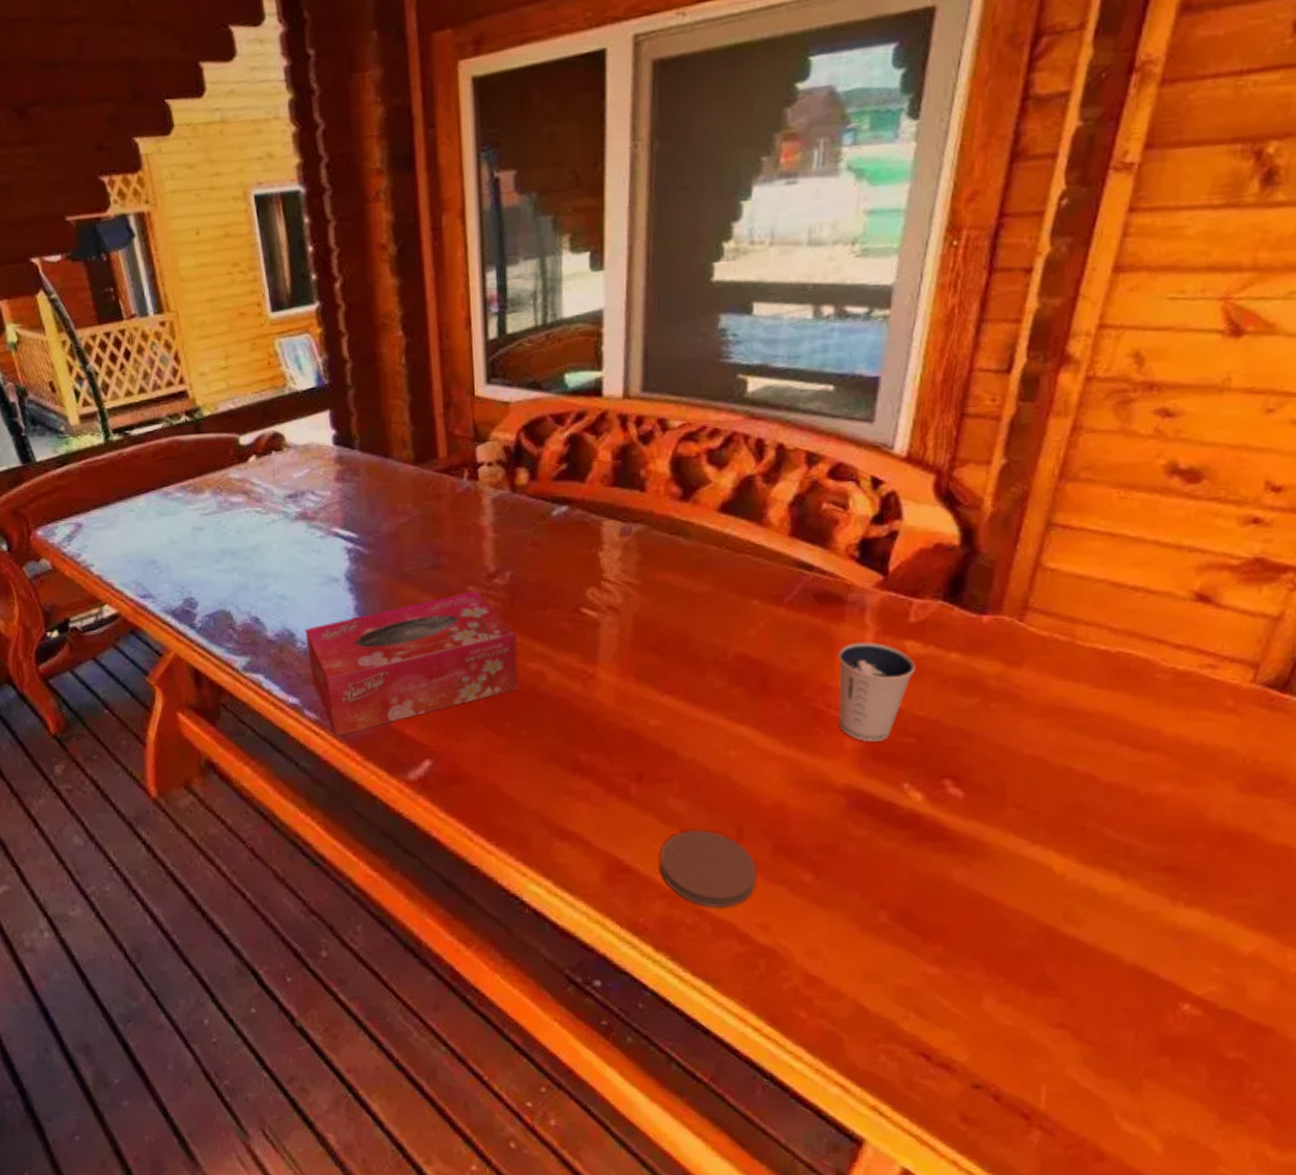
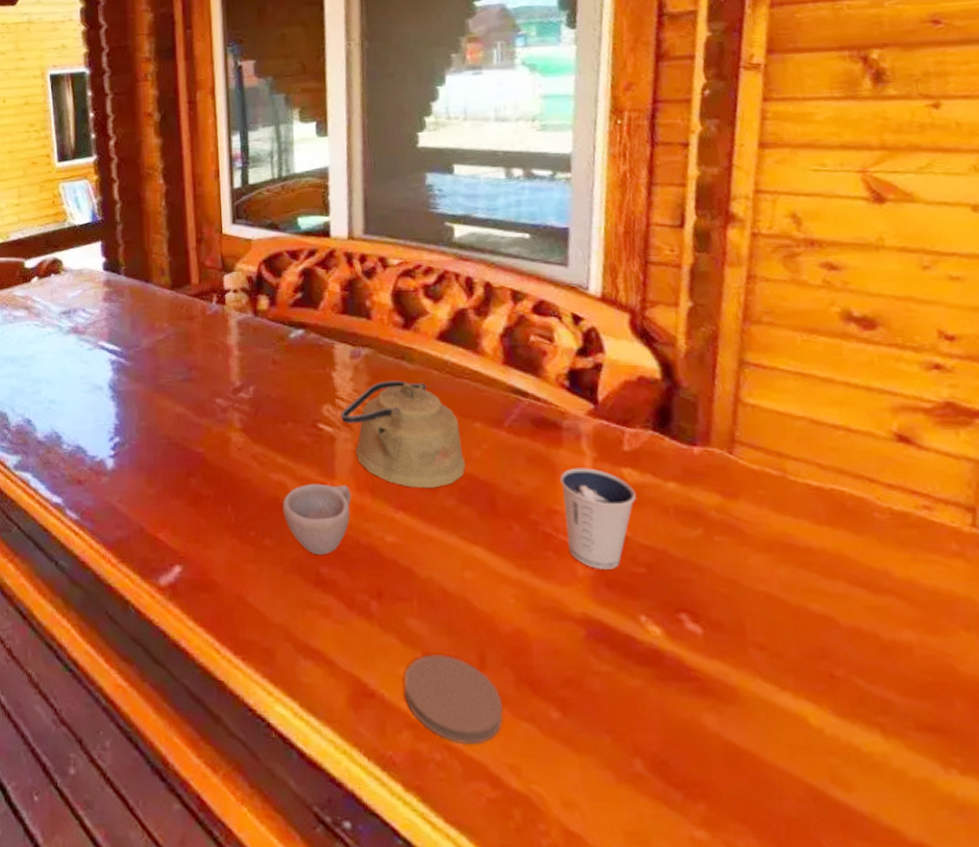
tissue box: present [305,590,519,736] -> none [71,403,262,537]
cup: none [540,670,614,743] -> present [282,483,351,556]
kettle: none [606,558,740,671] -> present [341,380,466,488]

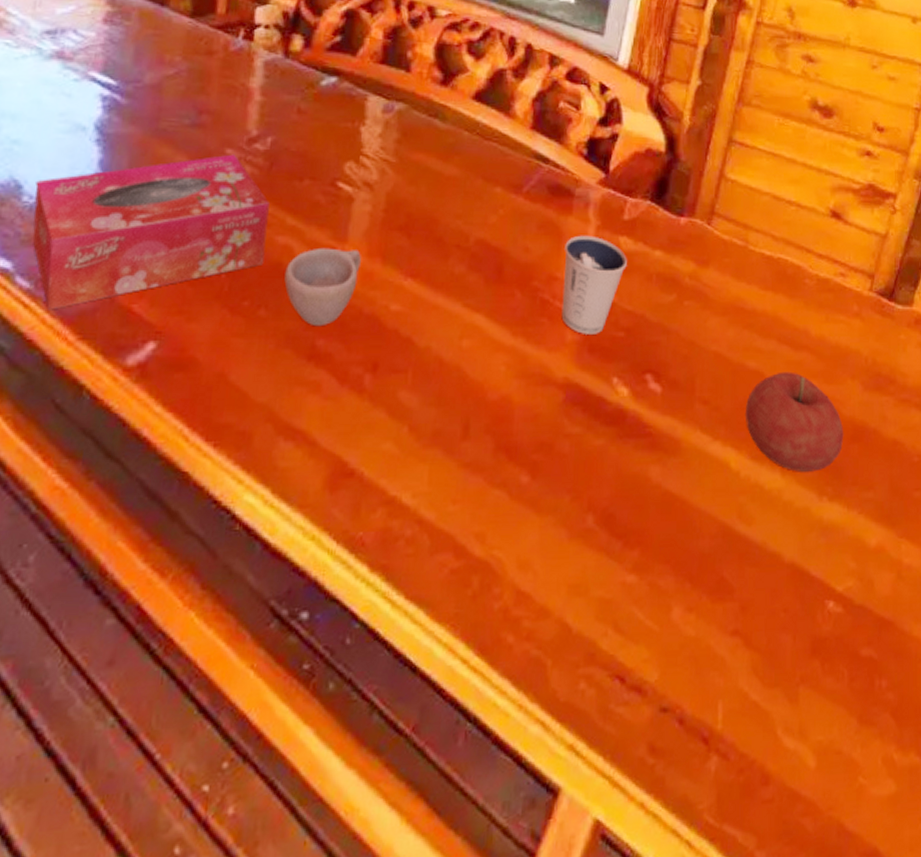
tissue box: none [71,403,262,537] -> present [33,154,270,310]
kettle: present [341,380,466,488] -> none [363,138,481,254]
coaster: present [404,654,503,745] -> none [384,427,478,516]
fruit: none [817,618,969,738] -> present [745,371,844,472]

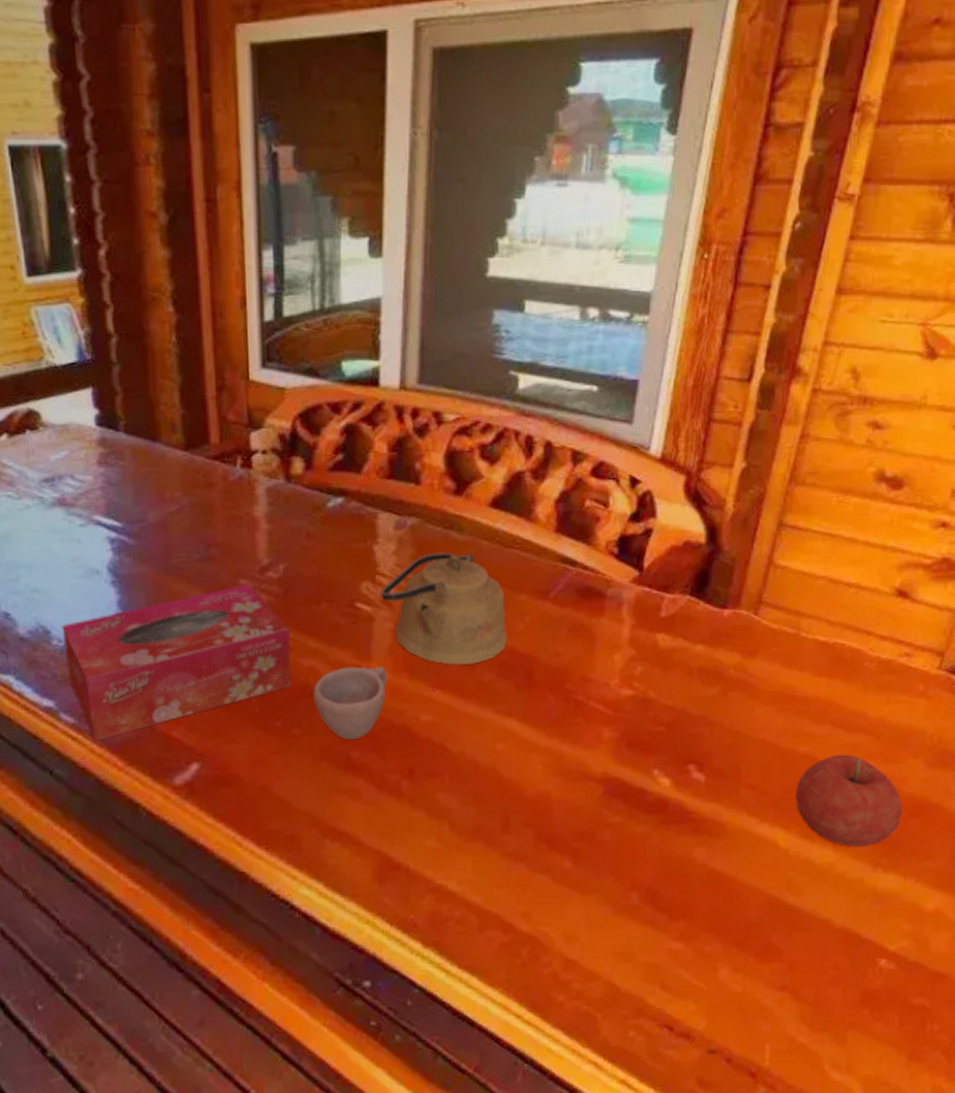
kettle: none [363,138,481,254] -> present [381,552,508,665]
dixie cup: present [561,235,627,334] -> none [597,635,665,731]

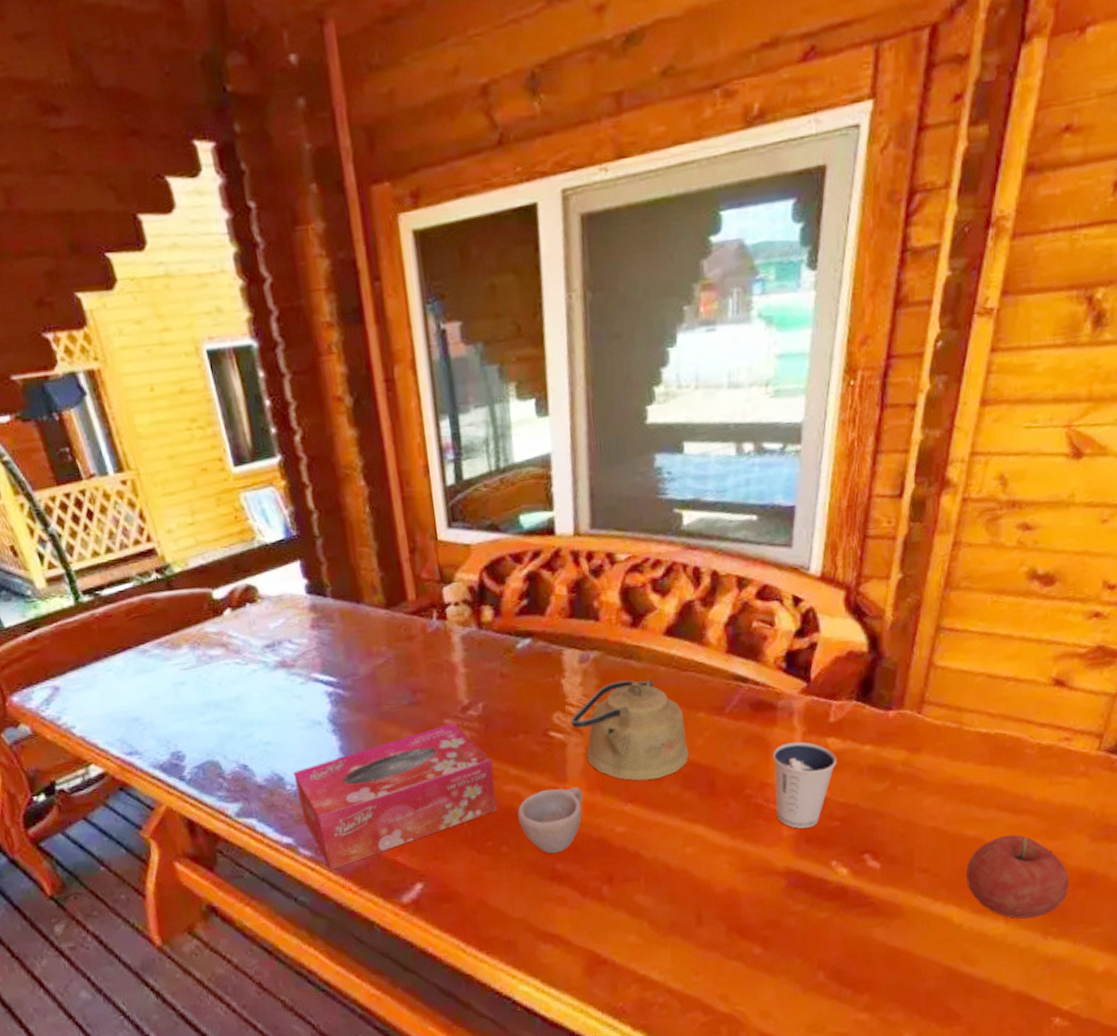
dixie cup: none [597,635,665,731] -> present [773,741,837,829]

